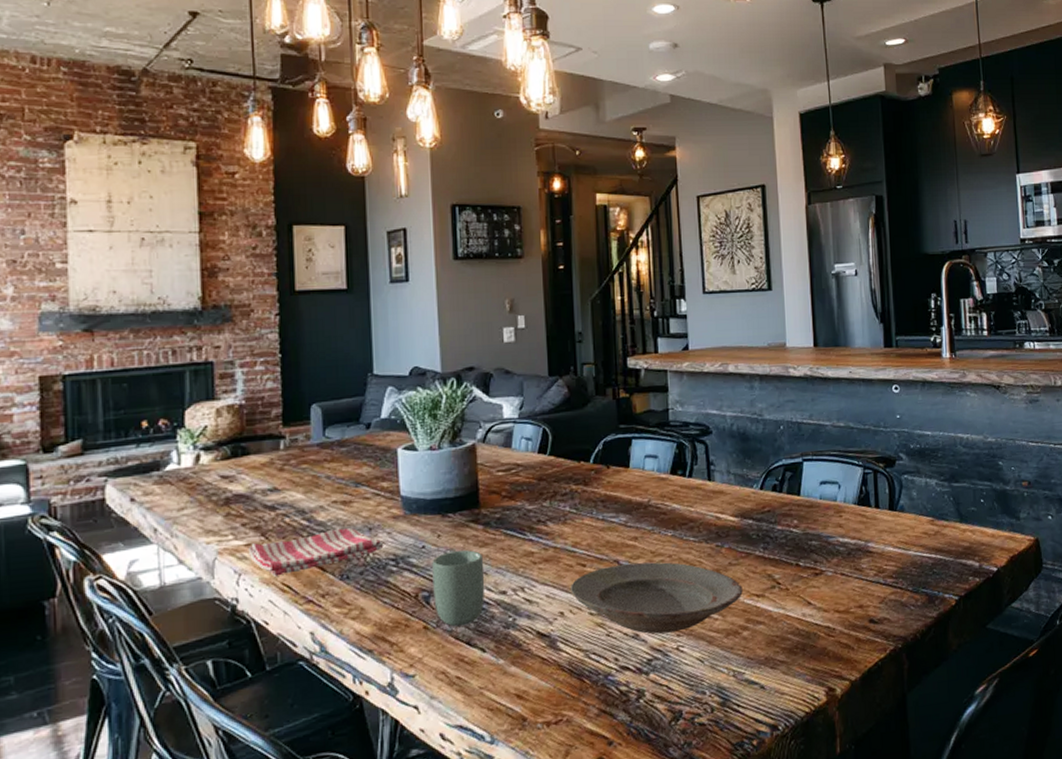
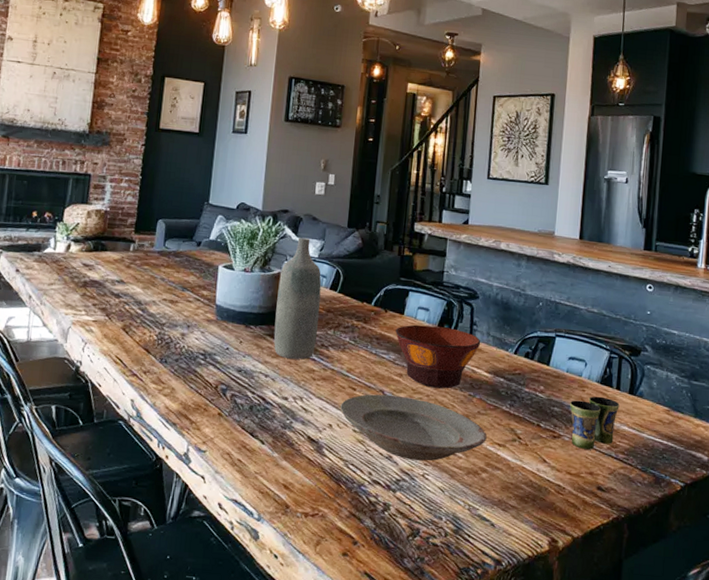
dish towel: present [248,527,384,577] -> none [94,321,198,350]
cup: present [432,550,485,627] -> none [229,356,274,419]
bottle: none [475,397,531,545] -> present [274,238,322,360]
bowl: none [622,473,722,546] -> present [395,324,481,389]
cup: none [828,519,881,582] -> present [570,396,620,450]

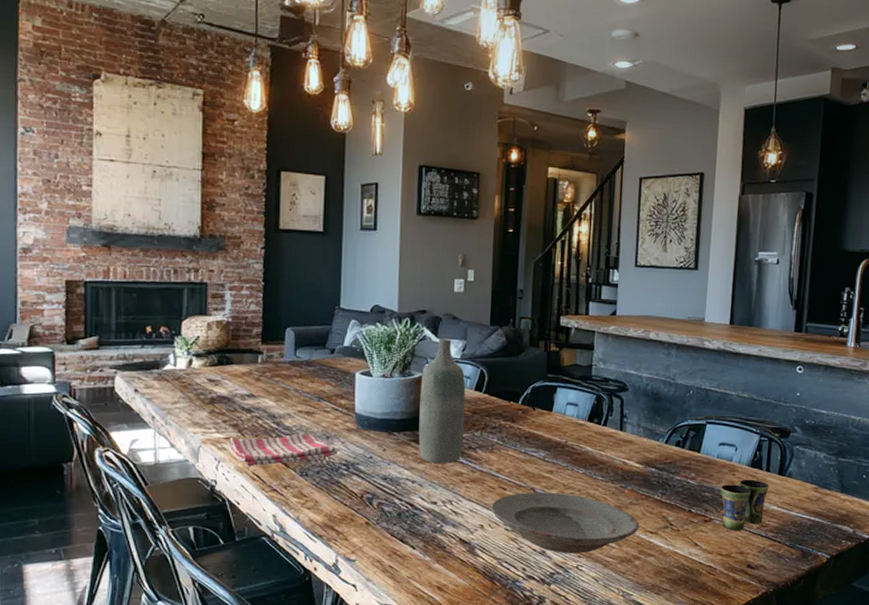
dish towel: none [94,321,198,350] -> present [226,434,338,467]
bowl: present [395,324,481,389] -> none [544,421,632,482]

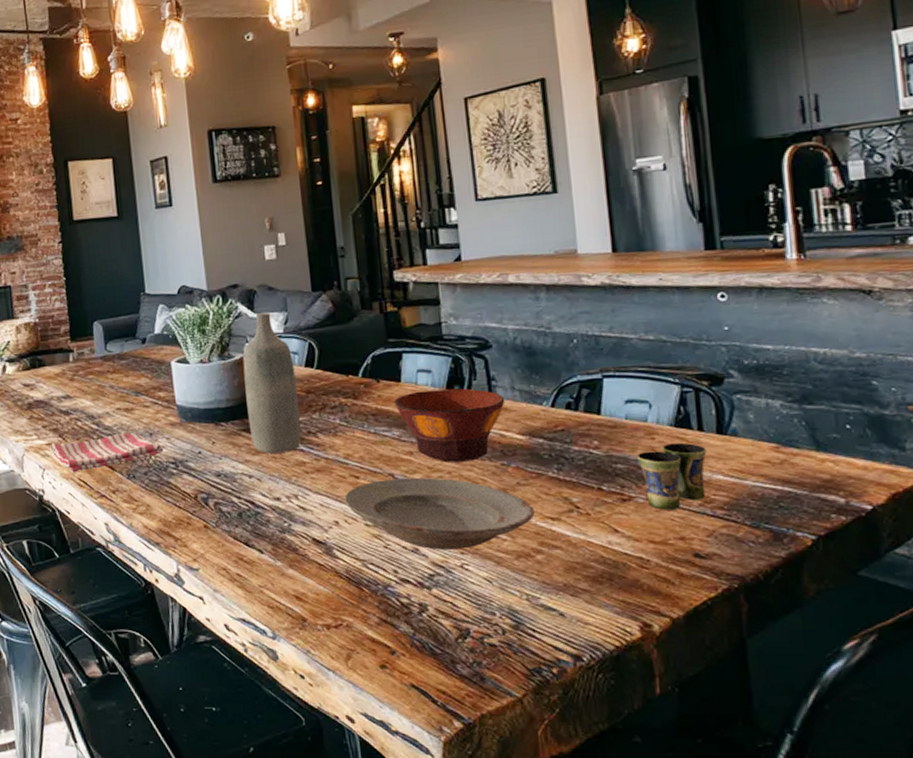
bowl: none [544,421,632,482] -> present [394,388,505,463]

